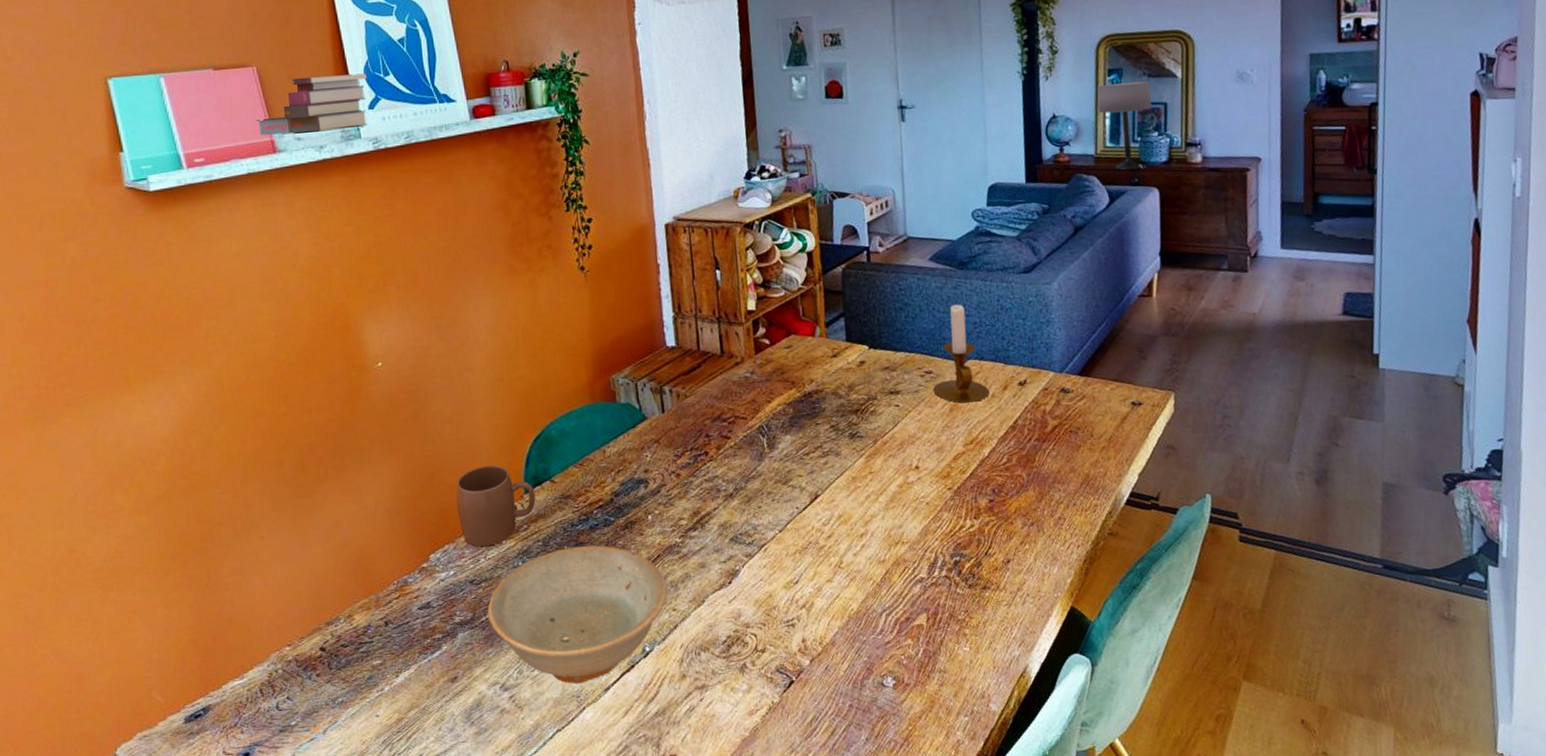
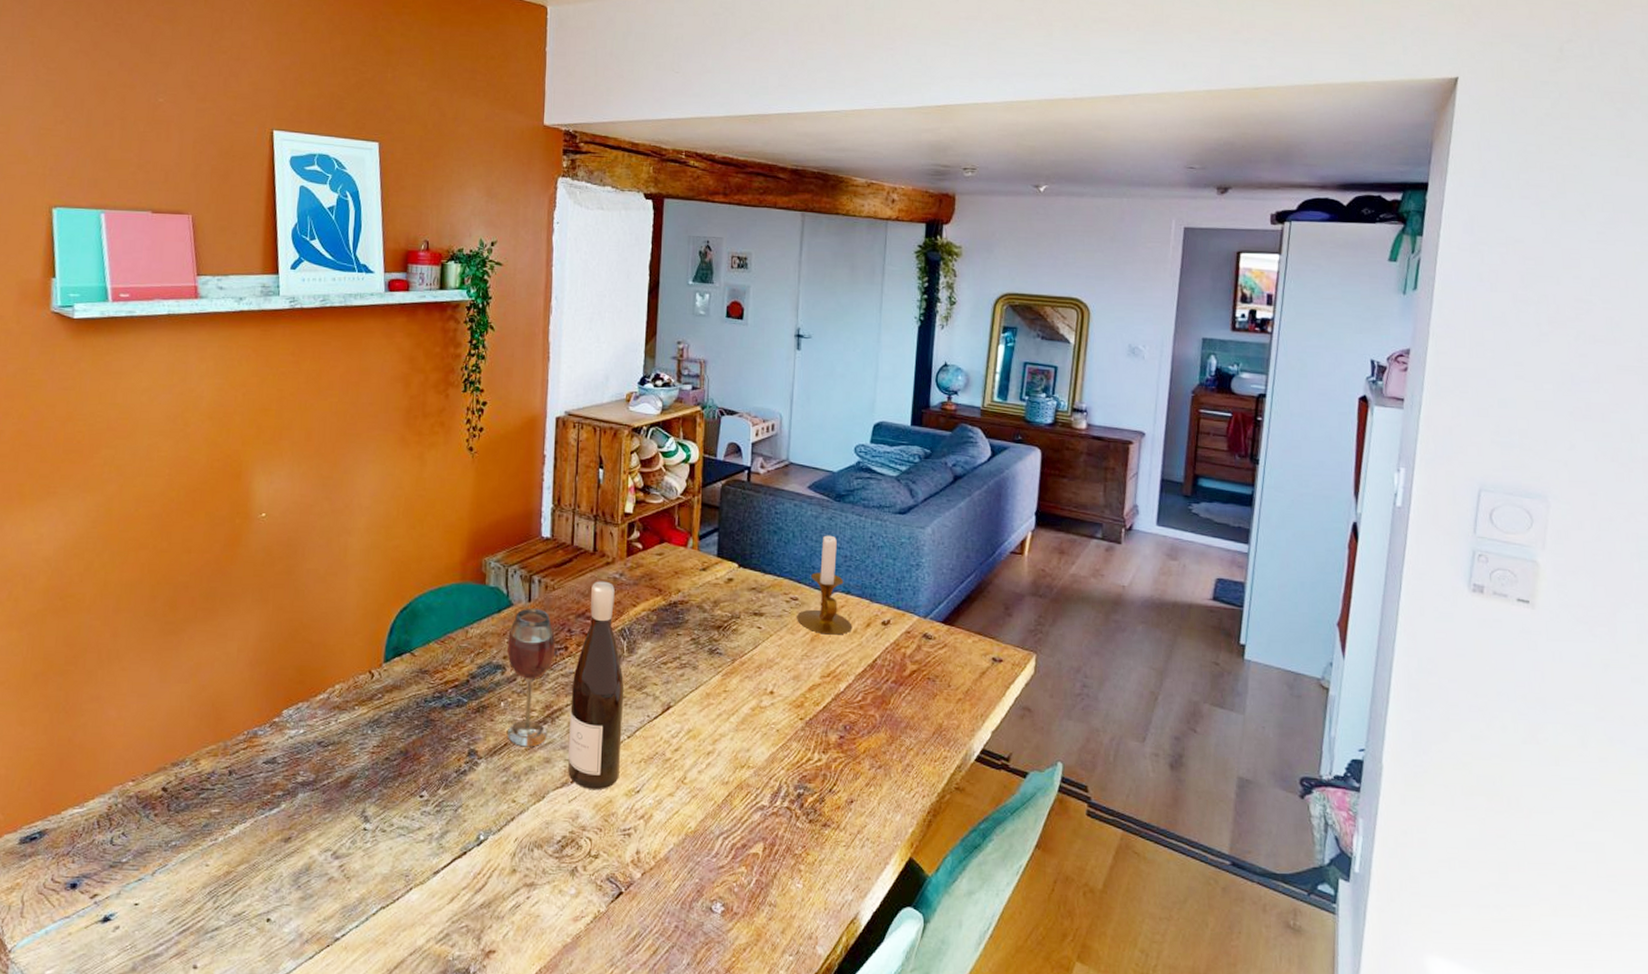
books: present [256,73,368,136] -> none [184,231,294,285]
mug: present [456,465,536,547] -> none [315,629,394,710]
dish: present [487,545,668,684] -> none [330,722,510,863]
wineglass: none [646,418,699,556] -> present [507,608,556,747]
bottle: none [716,381,776,588] -> present [567,581,625,790]
table lamp: present [1097,81,1152,171] -> none [989,340,1042,428]

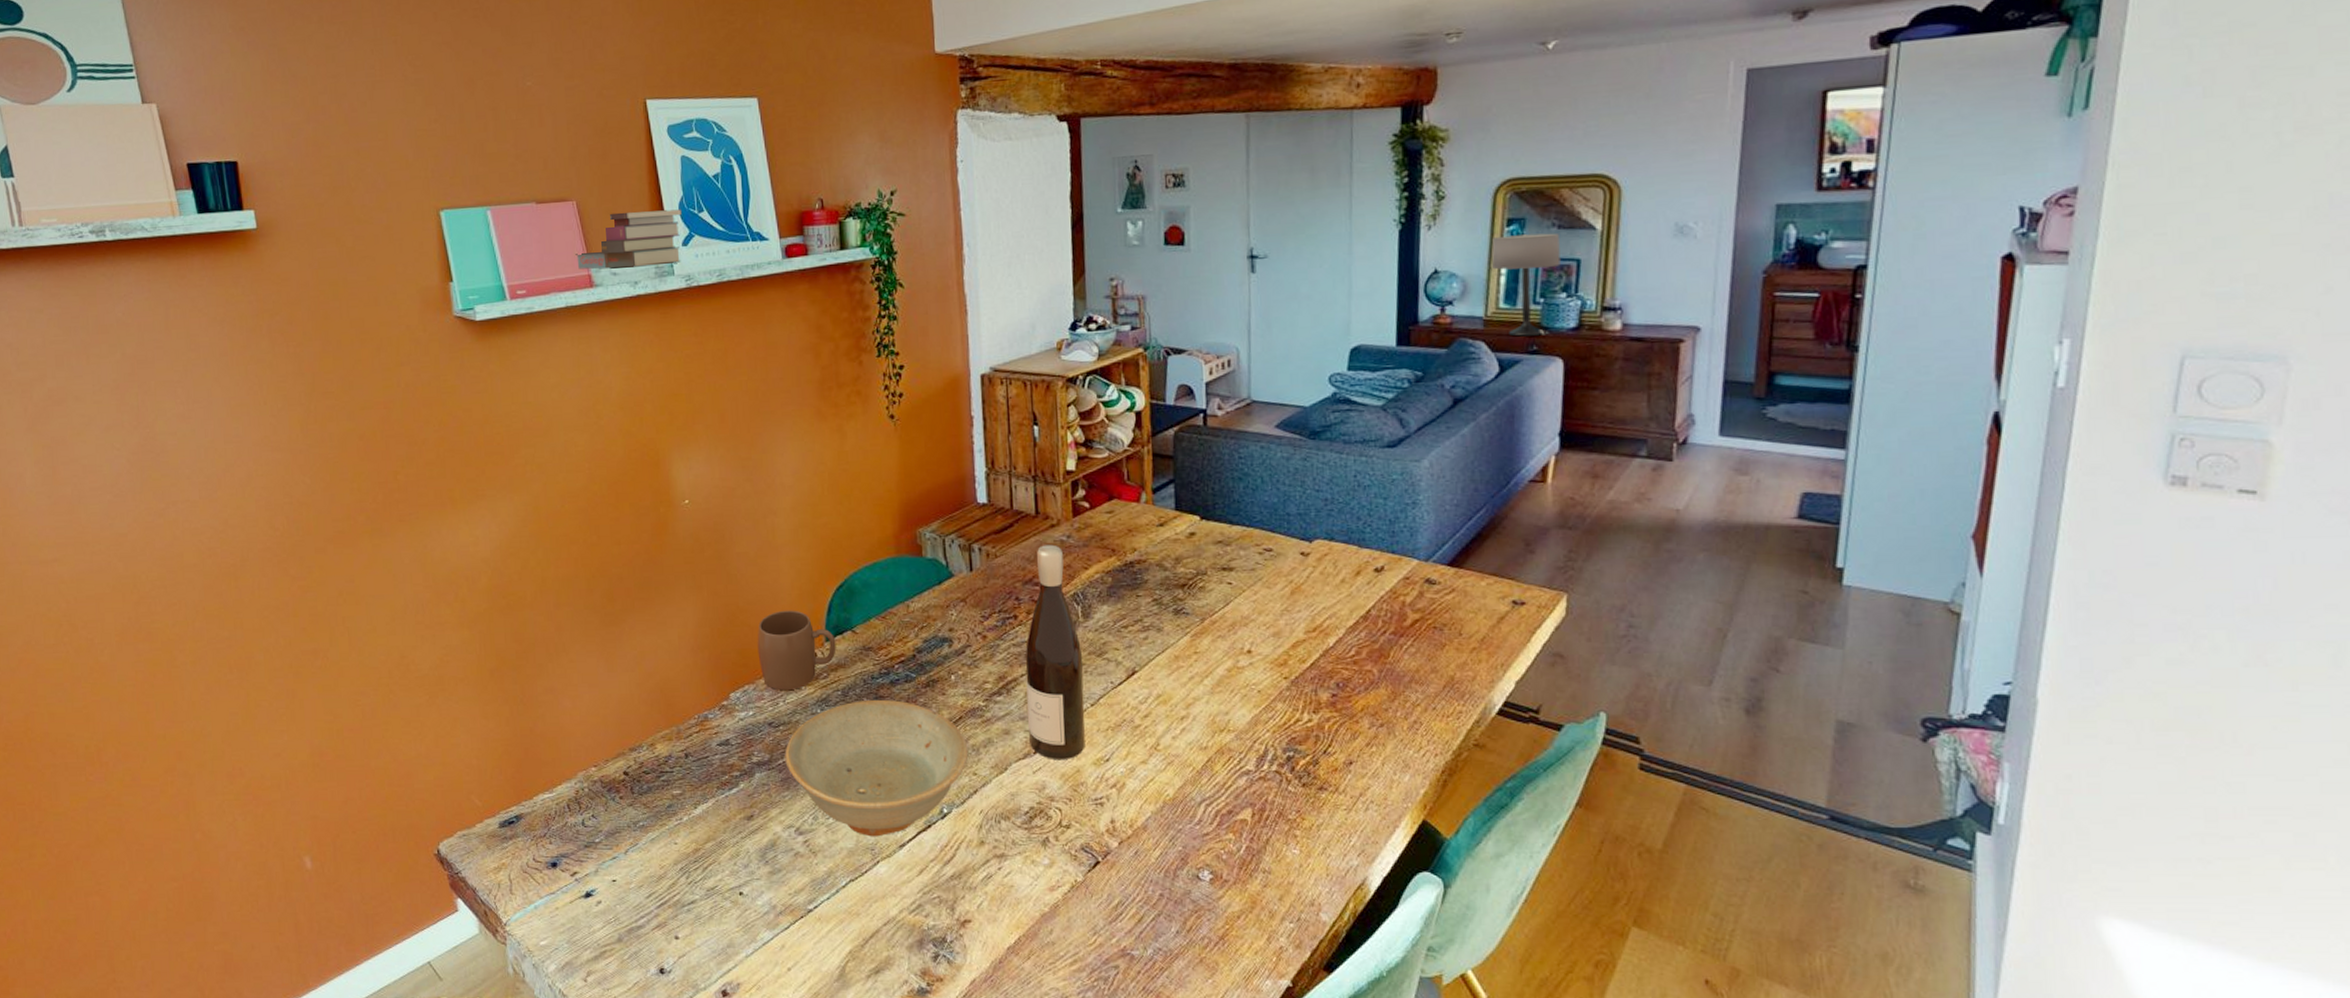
books: none [184,231,294,285] -> present [575,209,681,270]
mug: none [315,629,394,710] -> present [757,610,836,691]
dish: none [330,722,510,863] -> present [784,699,969,837]
wineglass: present [507,608,556,747] -> none [952,577,1004,720]
candlestick: present [797,535,853,635] -> none [1272,477,1339,586]
table lamp: none [989,340,1042,428] -> present [1491,233,1561,337]

